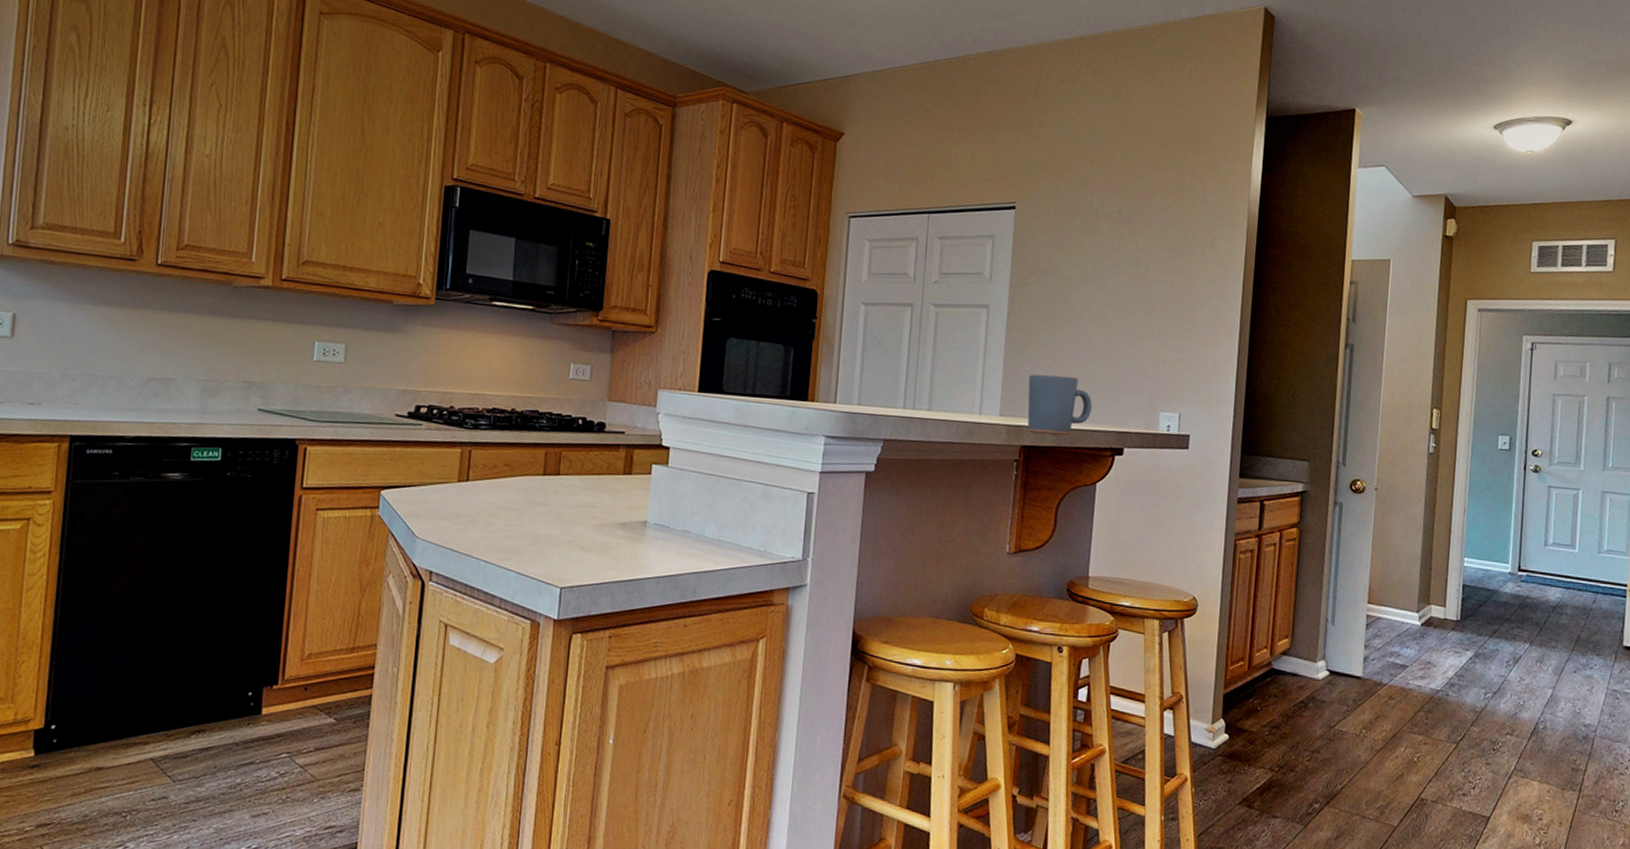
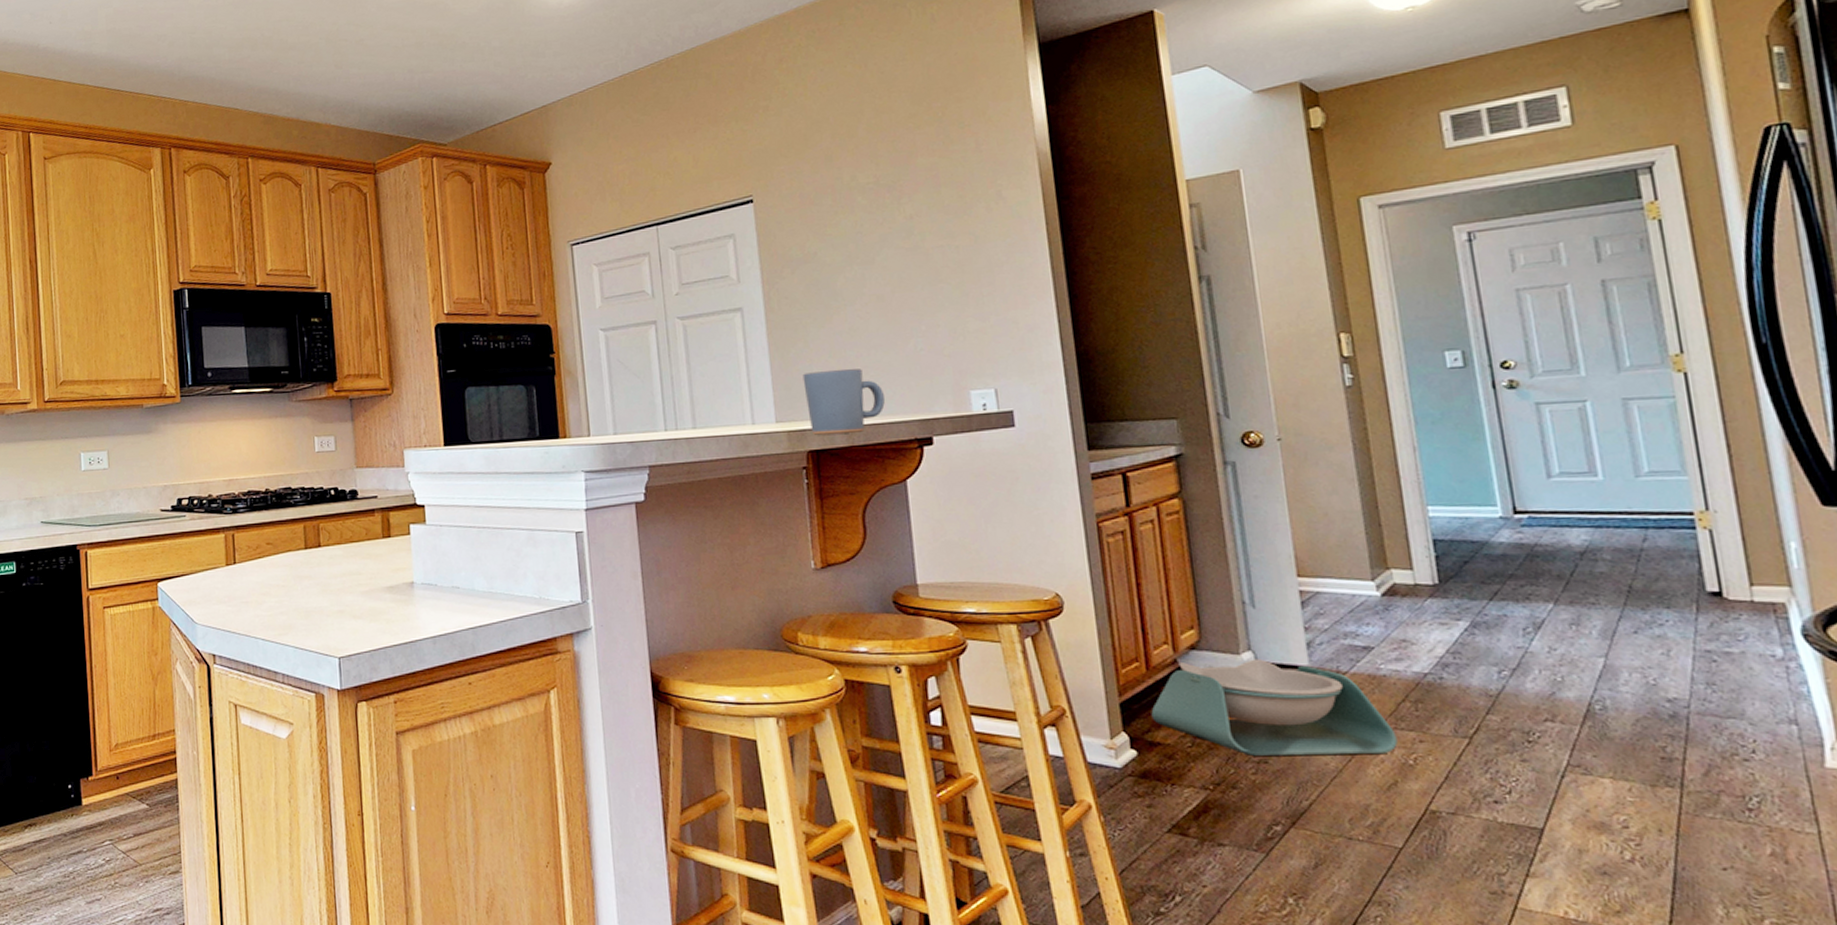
pet bowl: none [1244,665,1410,752] -> present [1151,658,1398,756]

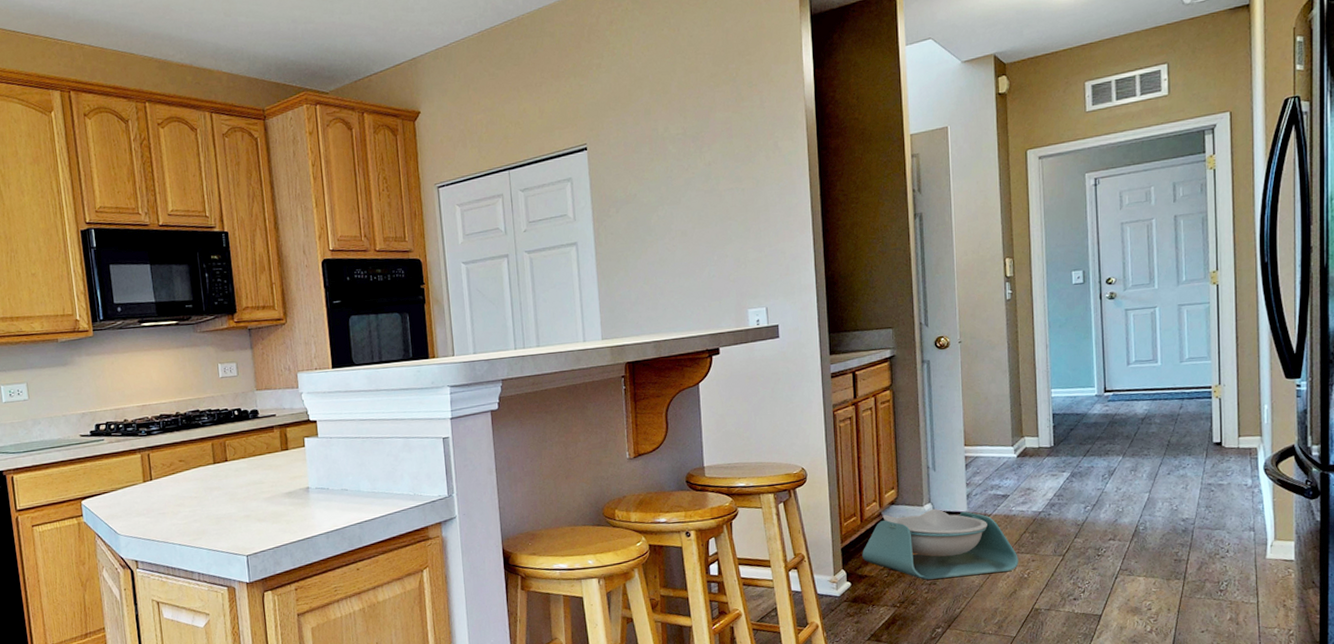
mug: present [802,368,885,435] -> none [623,293,685,349]

